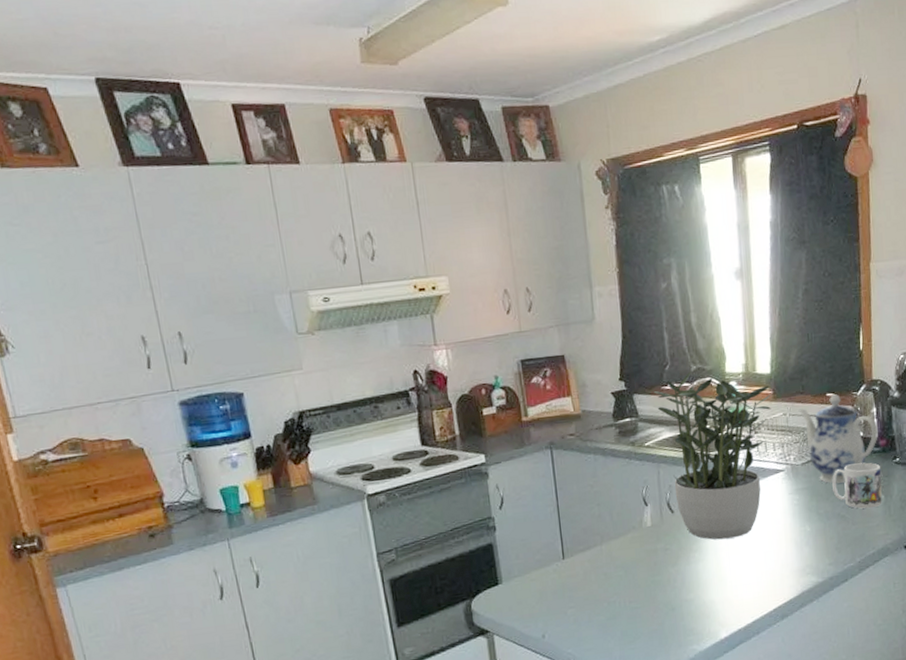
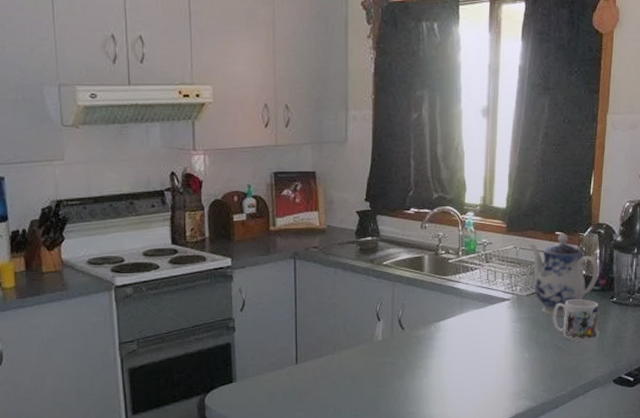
potted plant: present [653,372,771,540] -> none [396,199,505,359]

